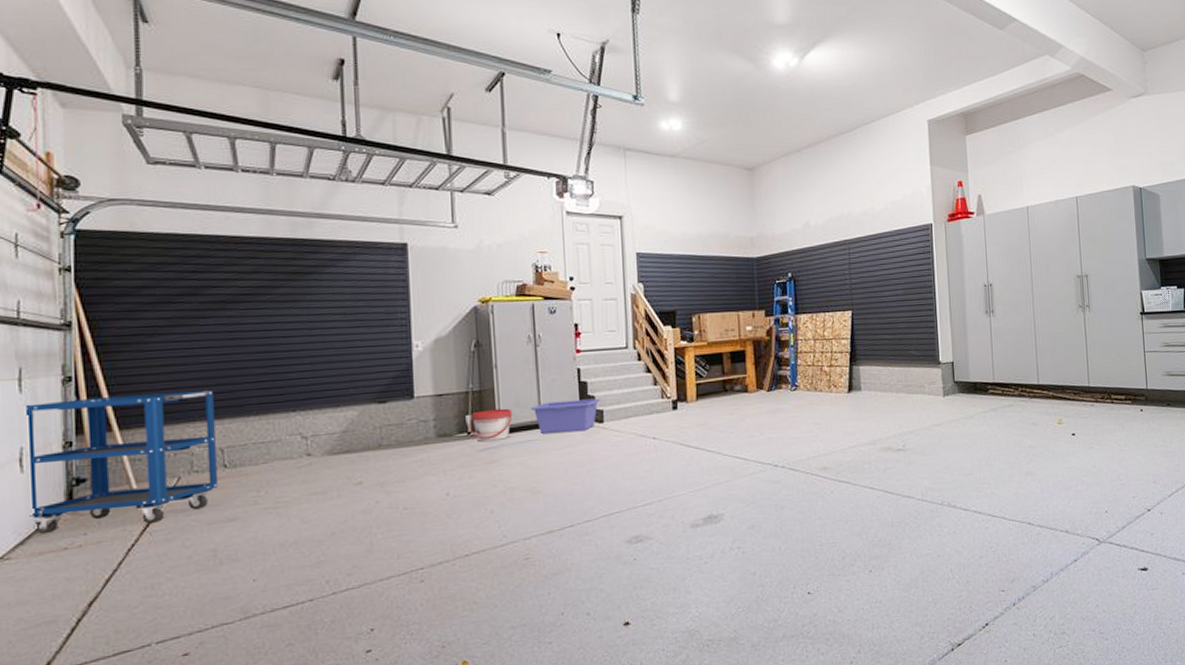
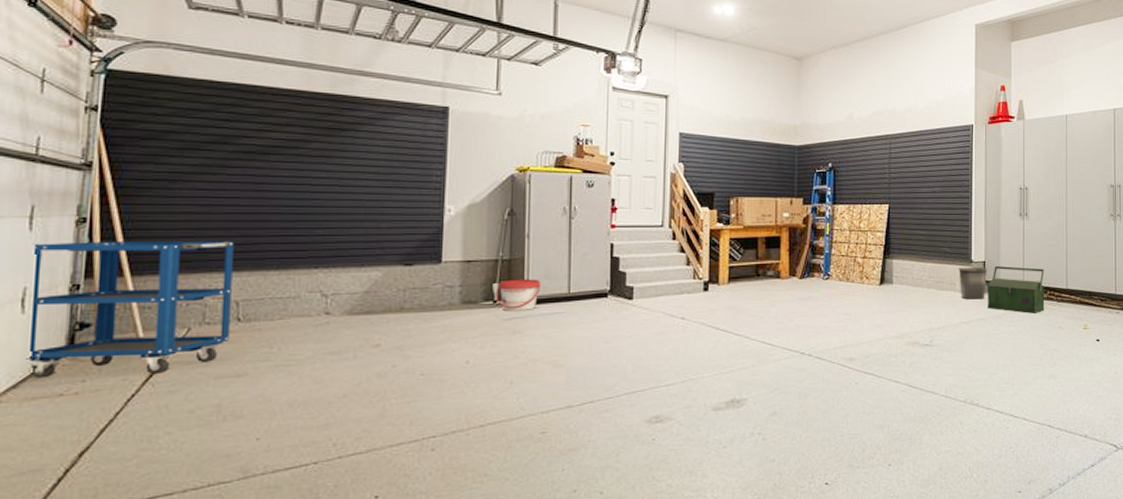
storage bin: present [531,398,600,435] -> none [560,275,631,308]
waste bin: none [927,368,957,402] -> present [958,268,988,300]
tool box: none [957,365,1017,412] -> present [988,266,1045,313]

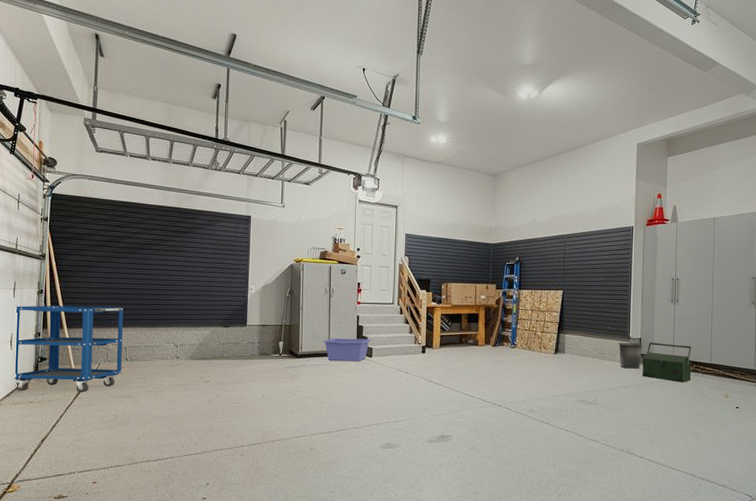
bucket: present [495,279,541,312] -> none [281,339,311,363]
storage bin: none [560,275,631,308] -> present [323,338,371,362]

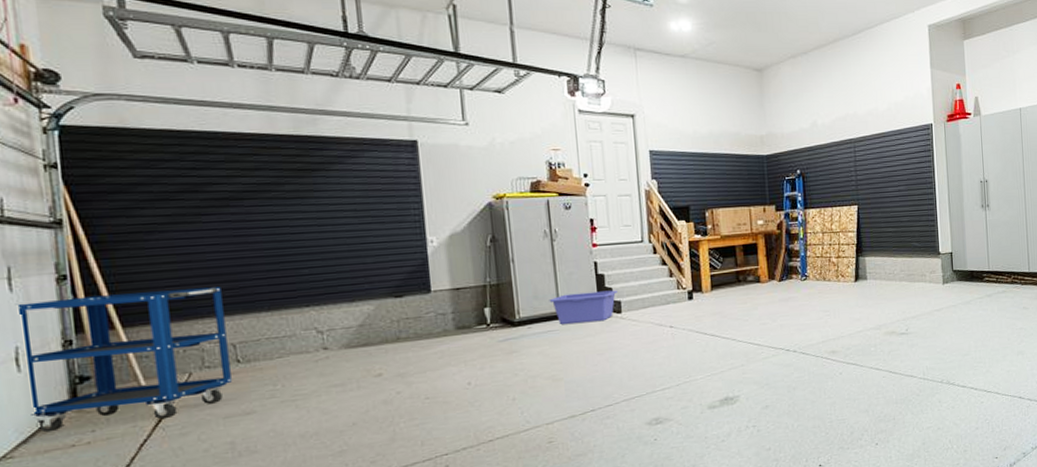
waste bin: present [619,343,643,369] -> none [928,258,955,289]
tool box: present [642,343,692,382] -> none [956,255,1010,298]

